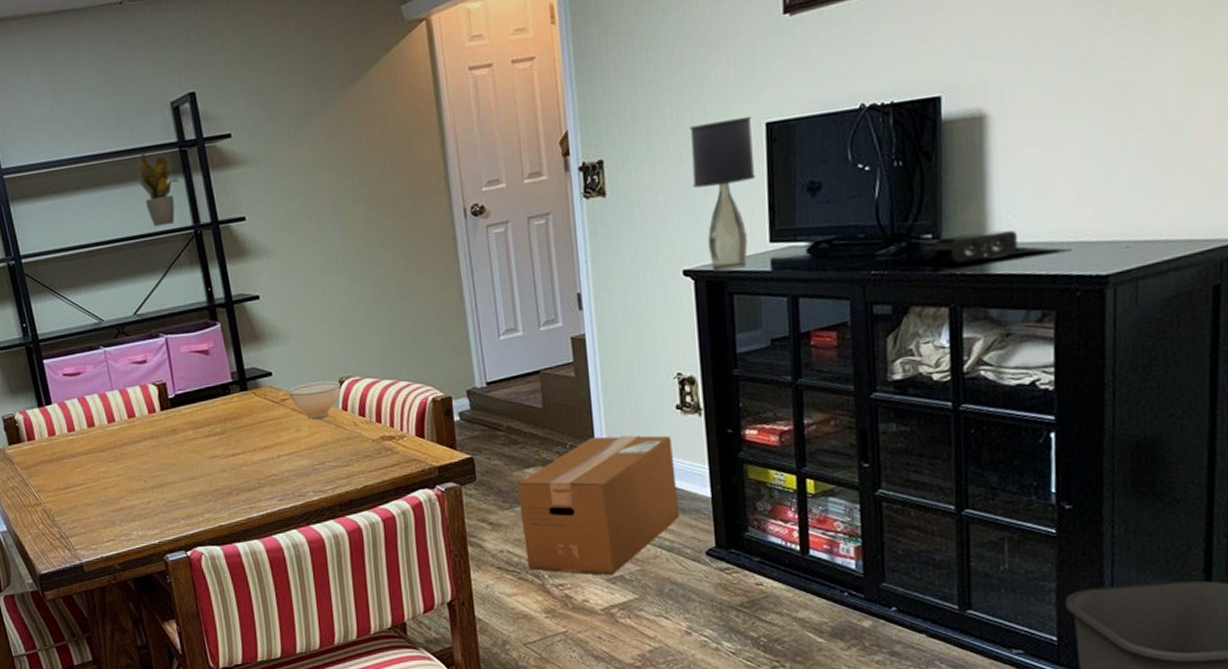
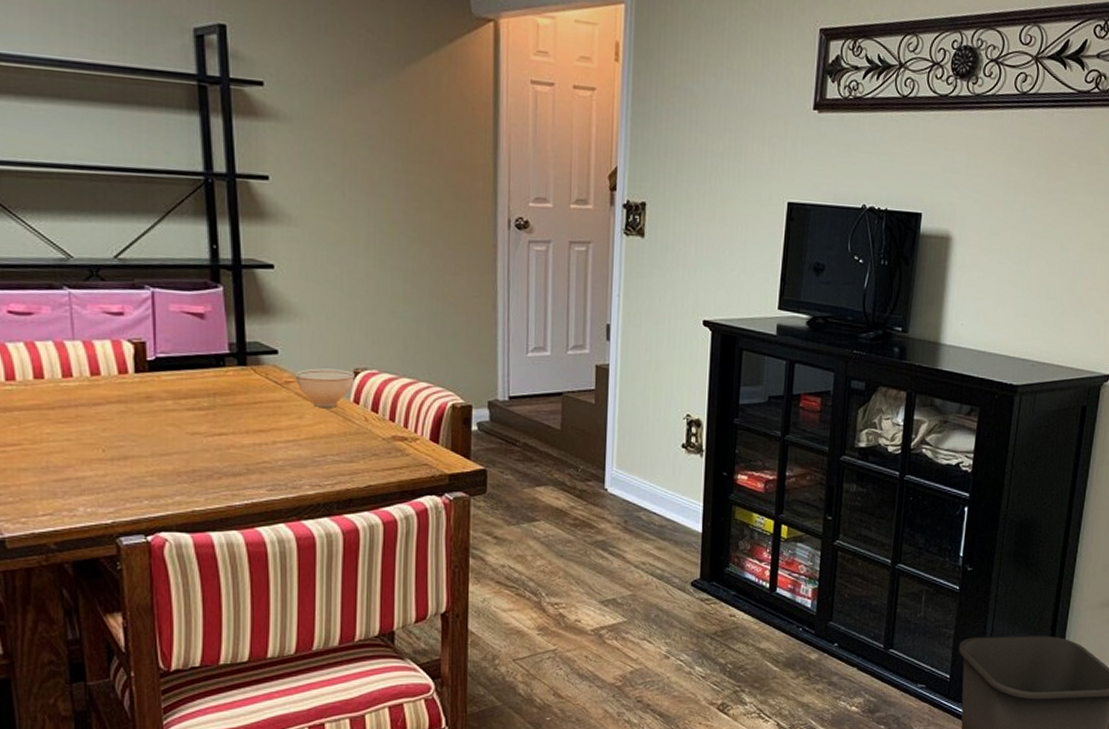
potted plant: present [137,151,179,227] -> none [140,75,193,165]
box: present [516,435,679,576] -> none [525,464,674,598]
table lamp: present [689,116,756,272] -> none [721,189,777,329]
speaker: present [889,229,1072,271] -> none [868,332,997,362]

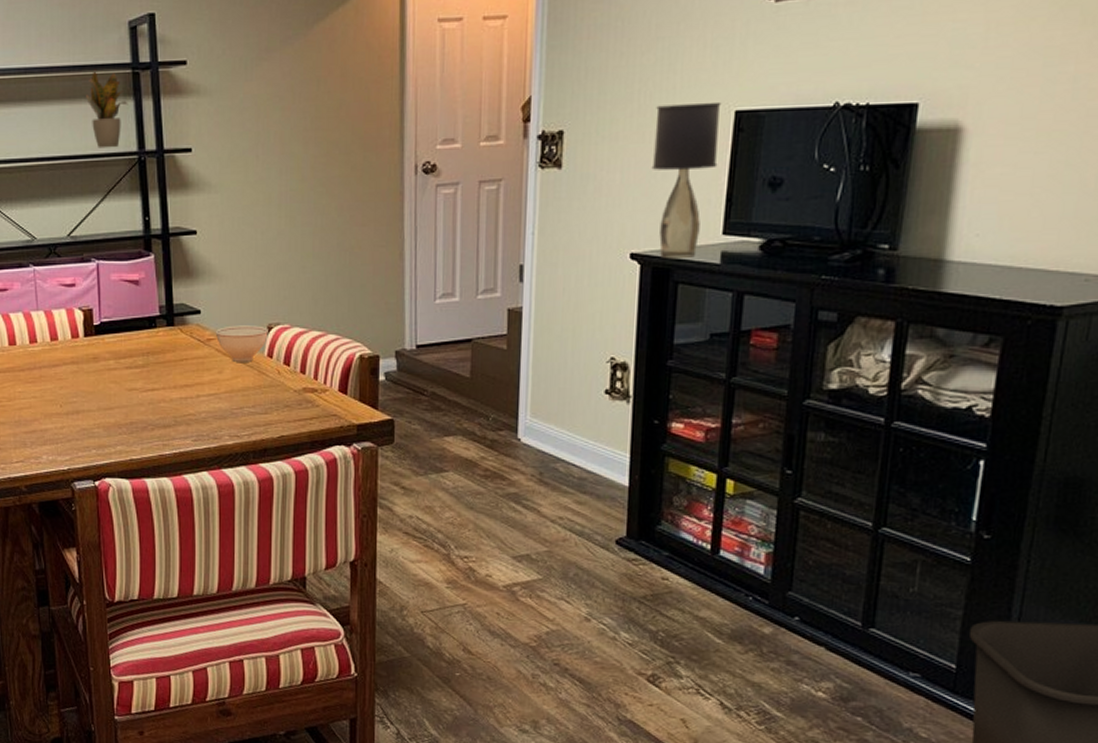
potted plant: none [140,75,193,165] -> present [86,69,128,148]
table lamp: none [721,189,777,329] -> present [651,101,722,260]

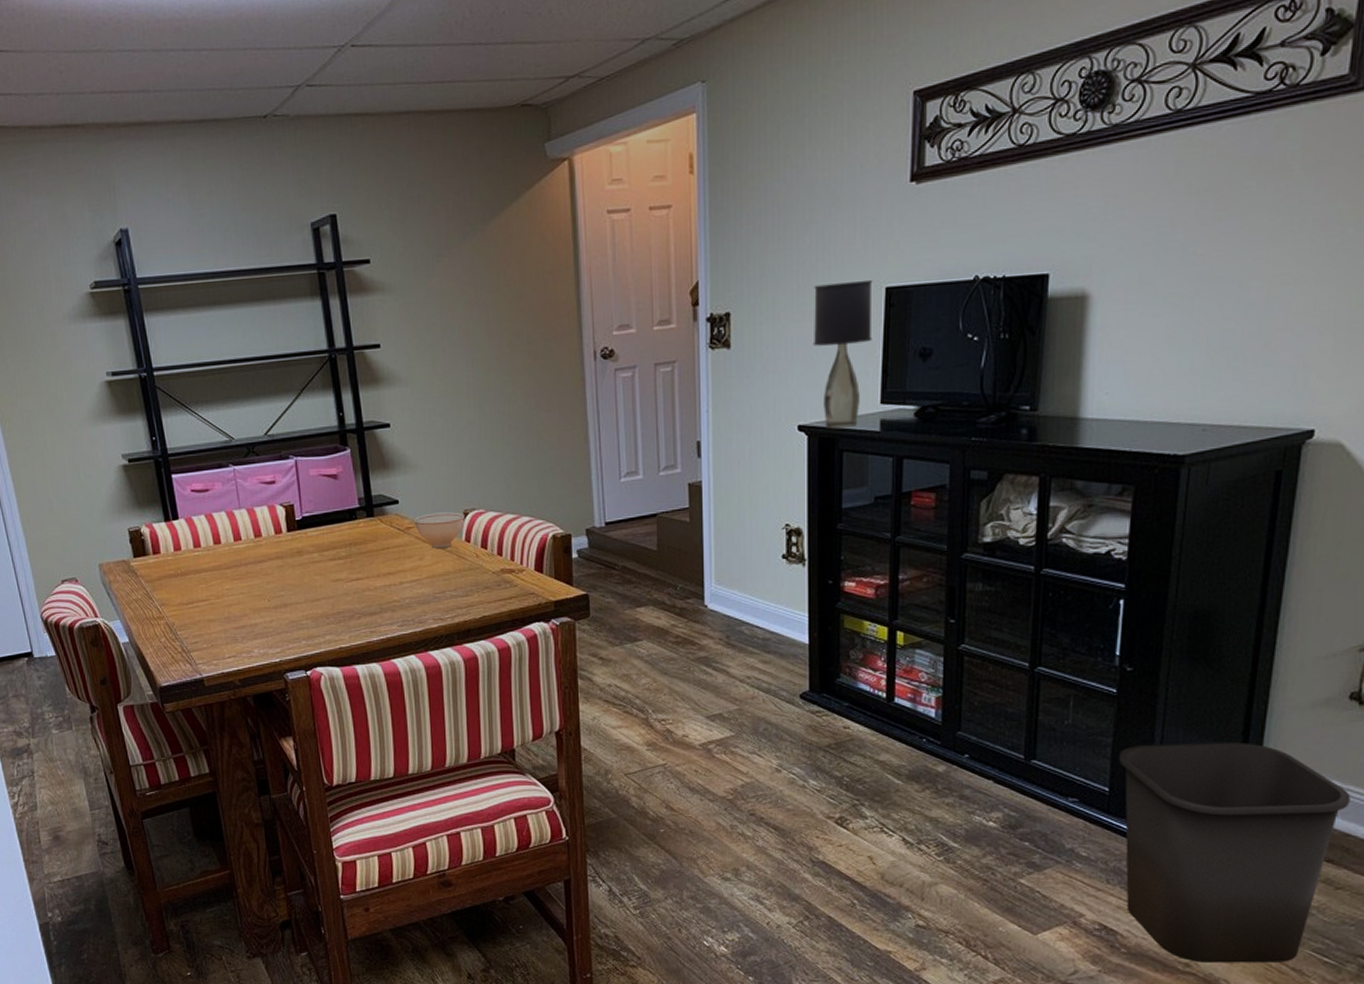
potted plant: present [86,69,128,148] -> none [274,271,316,348]

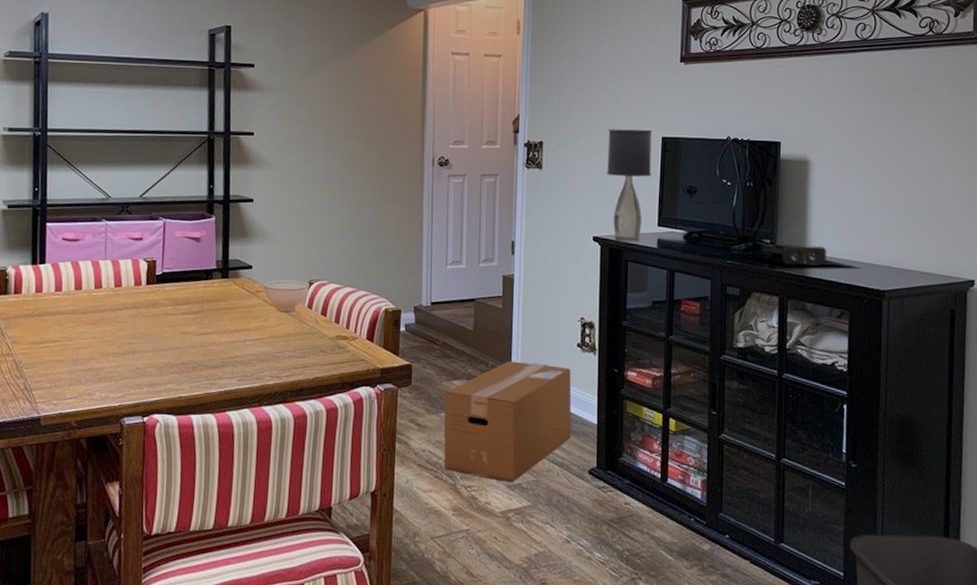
box: none [628,581,778,713] -> present [443,361,572,483]
speaker: none [989,405,1154,442] -> present [740,244,862,270]

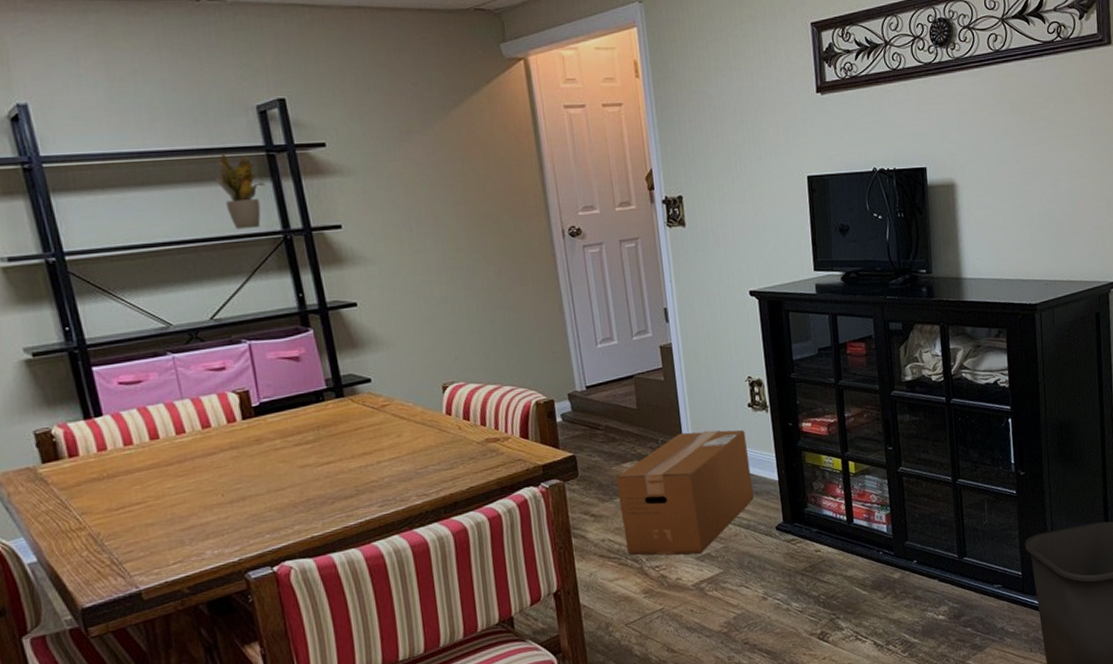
potted plant: none [167,64,203,127] -> present [216,152,266,230]
bowl: present [263,280,310,312] -> none [388,386,444,424]
table lamp: present [606,129,652,243] -> none [750,169,802,294]
speaker: present [740,244,862,270] -> none [899,268,1014,298]

